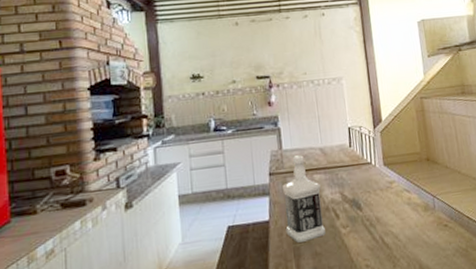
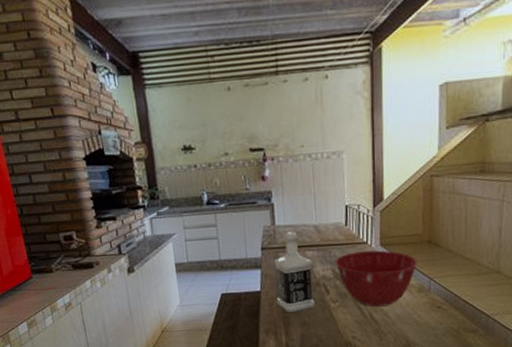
mixing bowl: none [342,170,421,230] -> present [335,250,418,307]

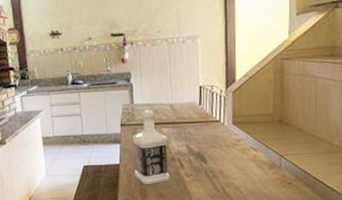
mixing bowl: present [335,250,418,307] -> none [189,128,269,182]

